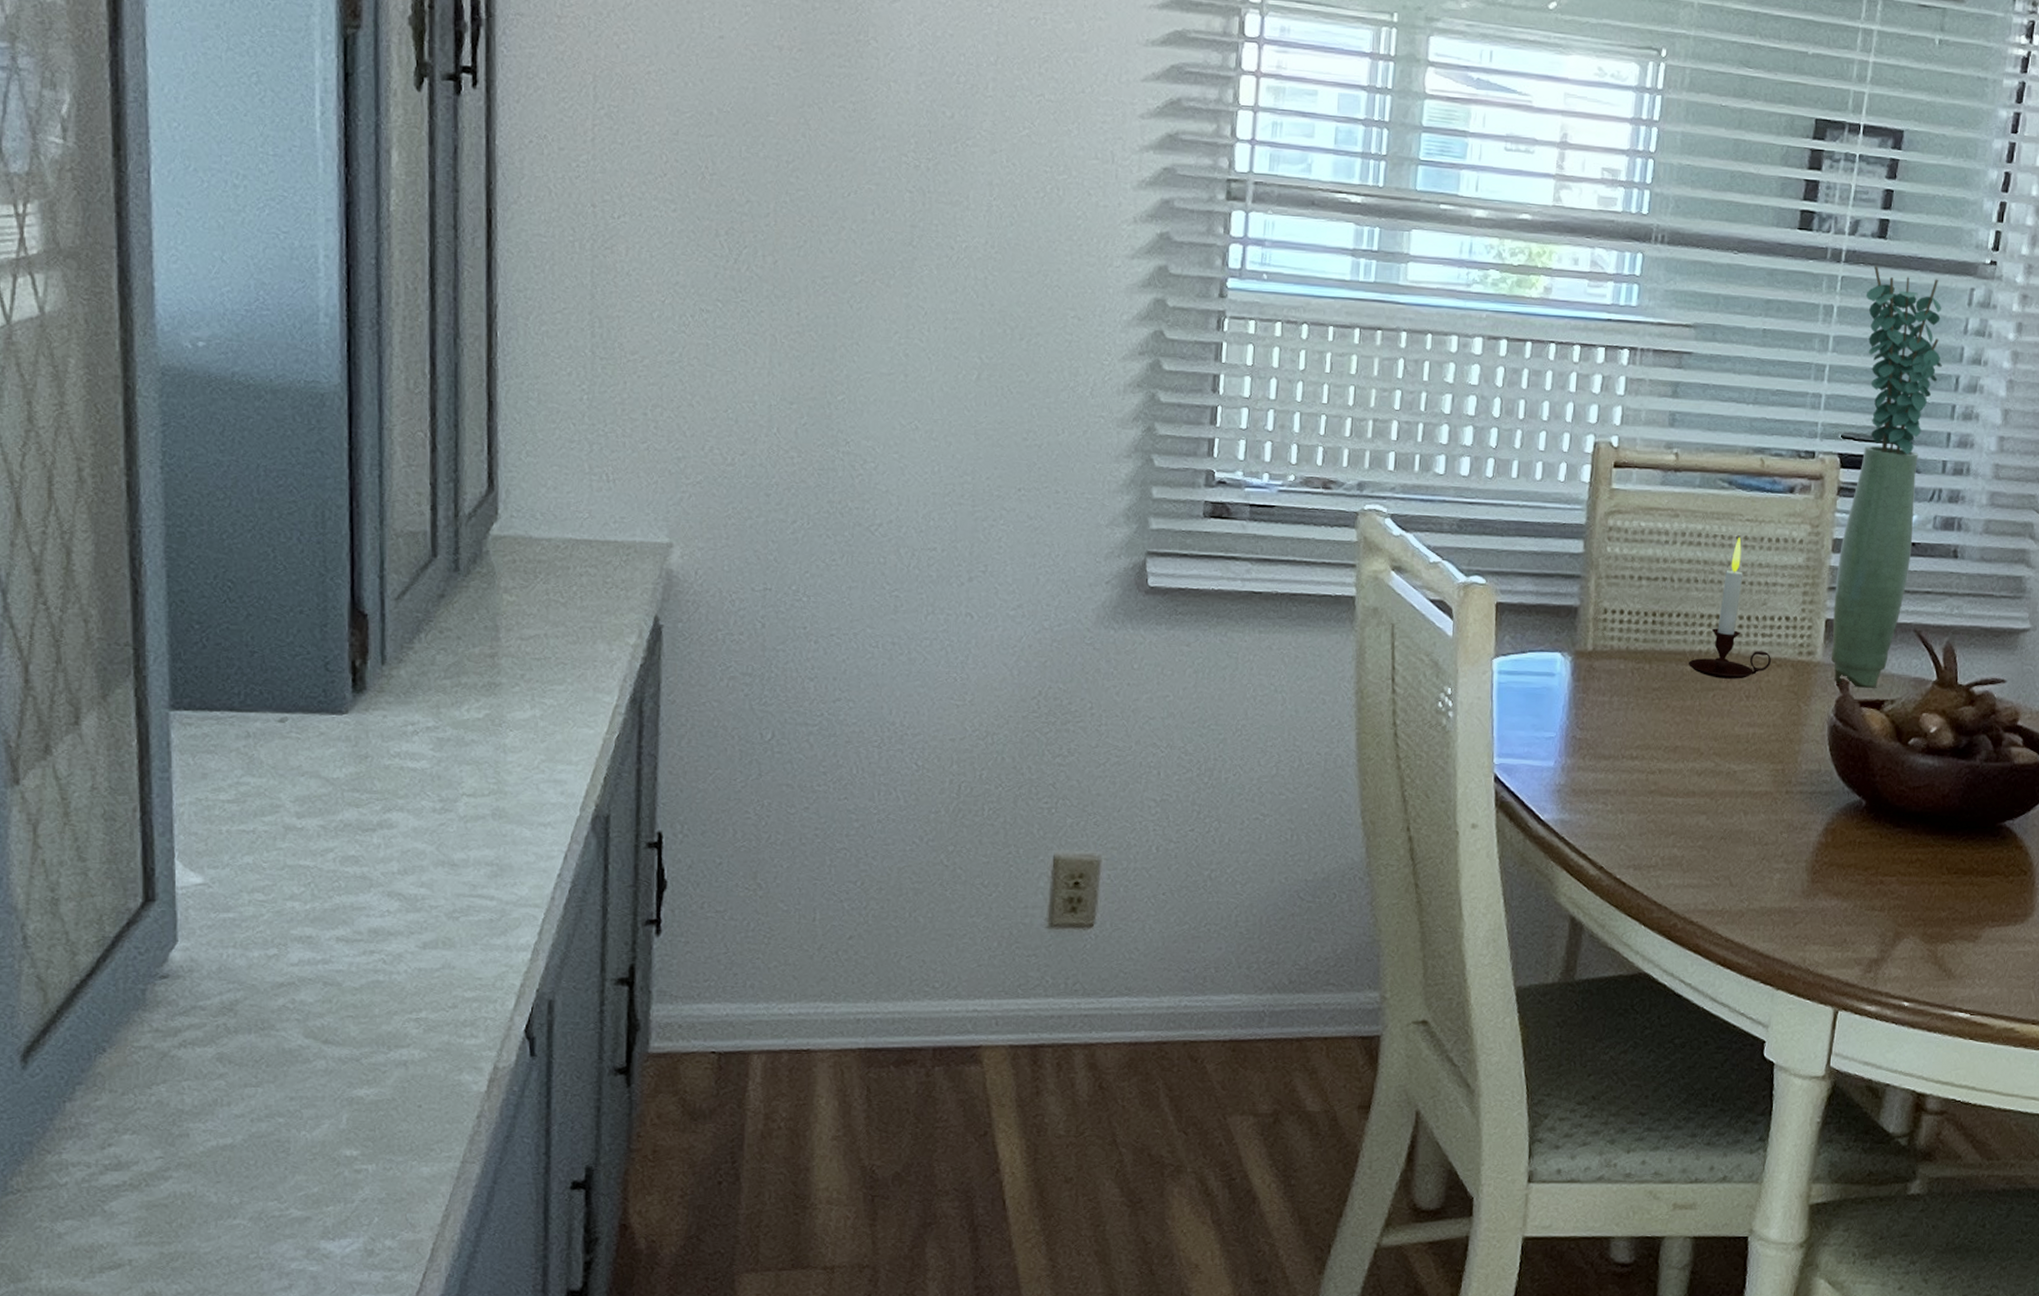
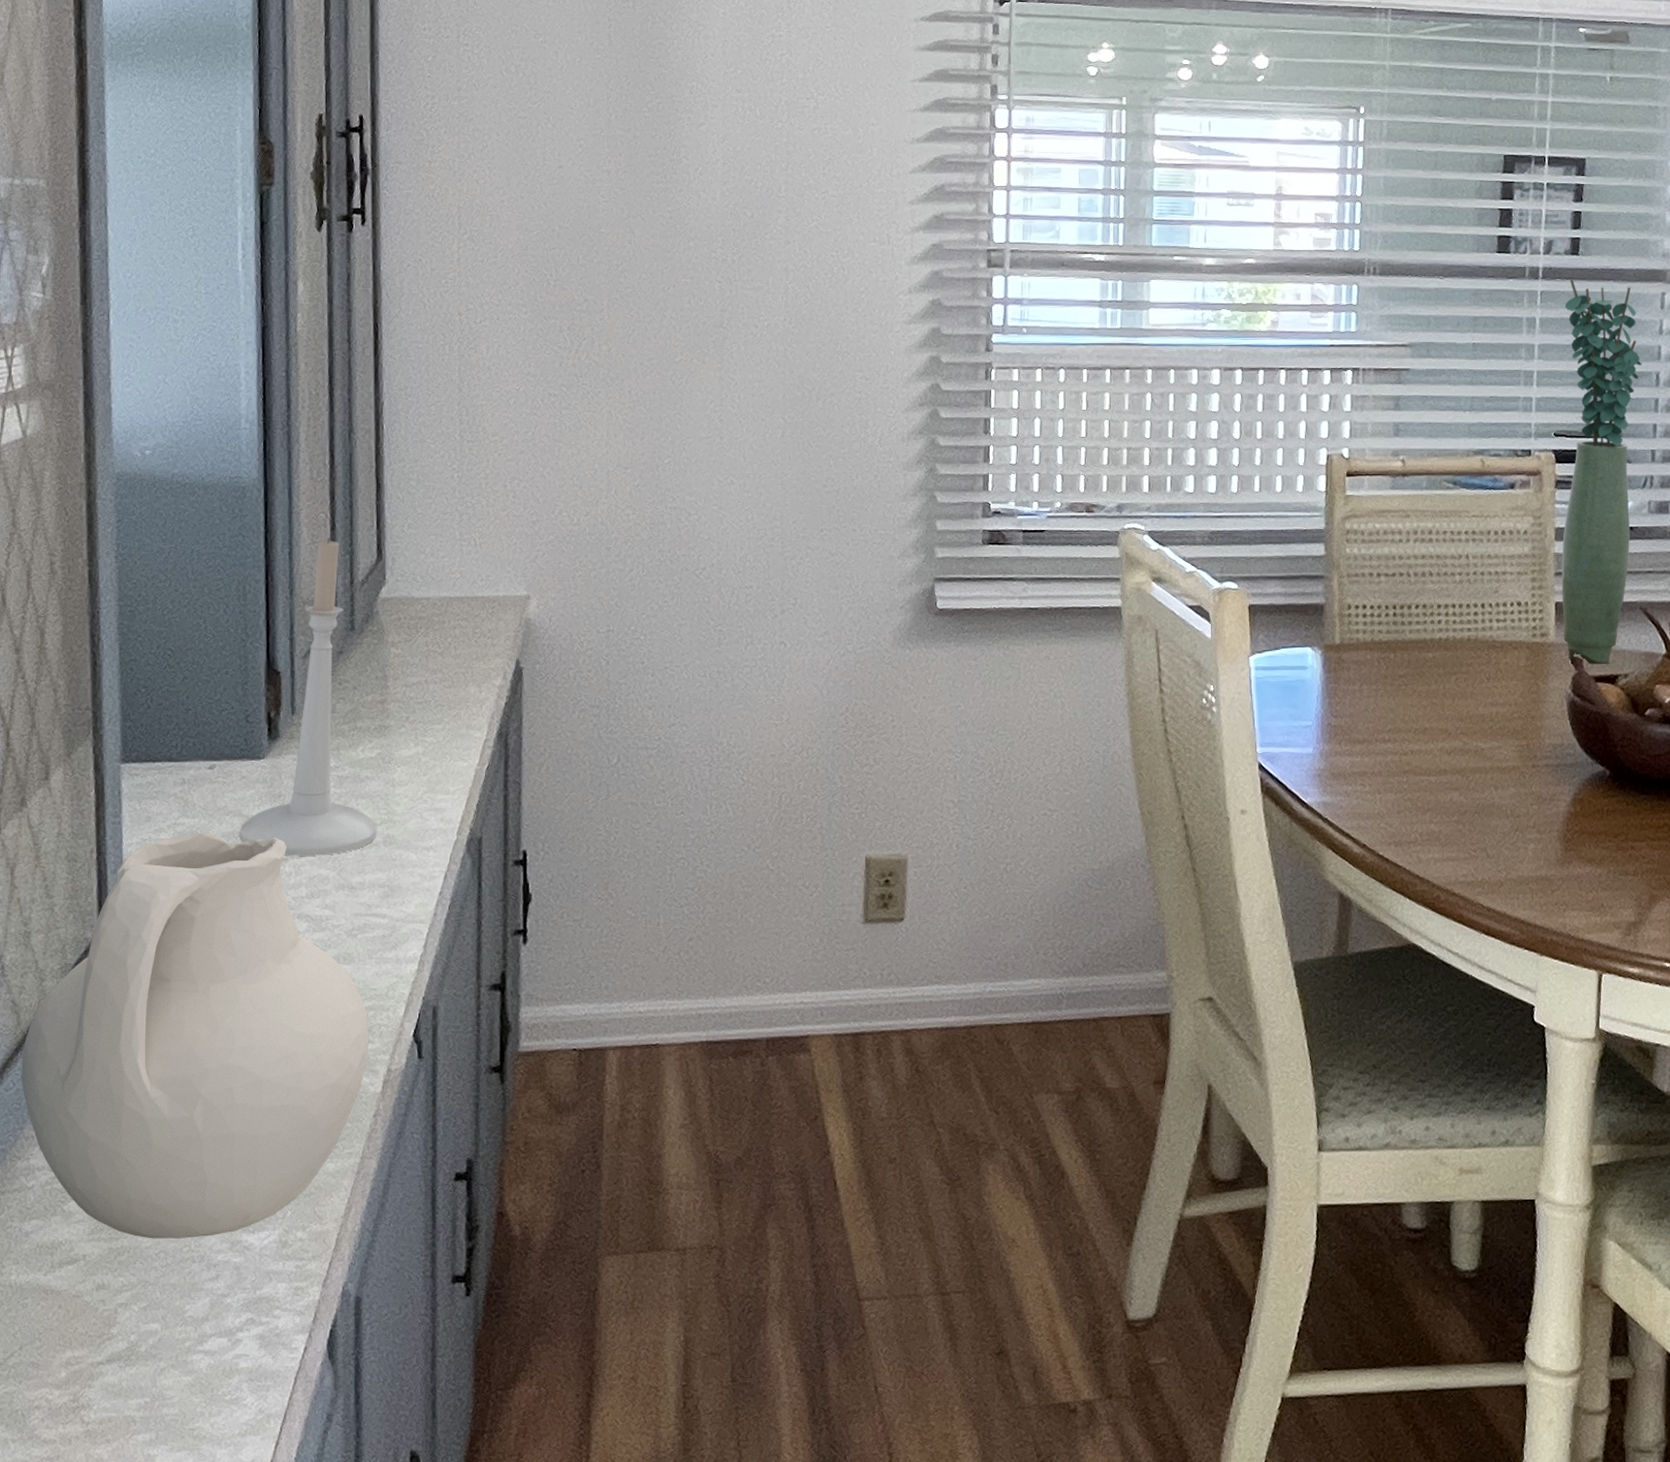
ceramic pitcher: none [49,794,473,1244] -> present [21,832,370,1239]
candlestick: none [317,461,485,827] -> present [239,537,377,856]
candle: present [1688,536,1771,679] -> none [1429,531,1507,663]

